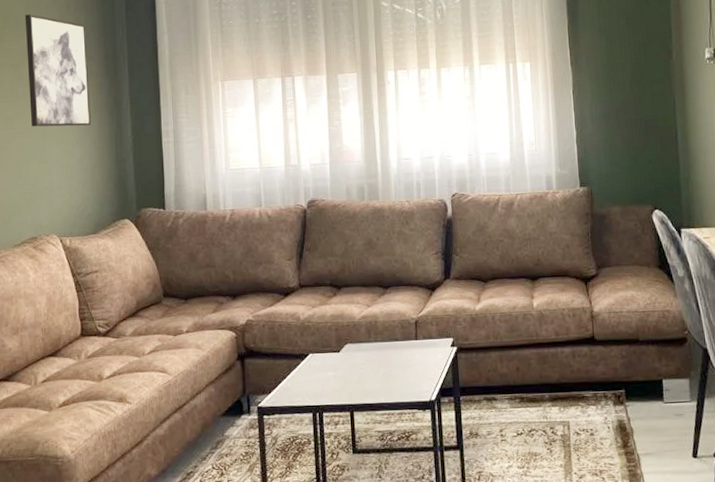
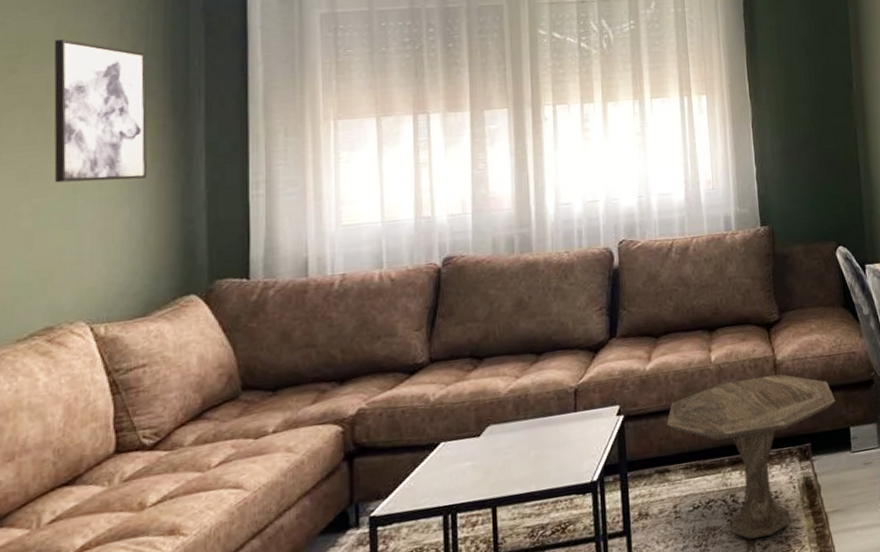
side table: none [494,325,650,468] -> present [667,374,836,540]

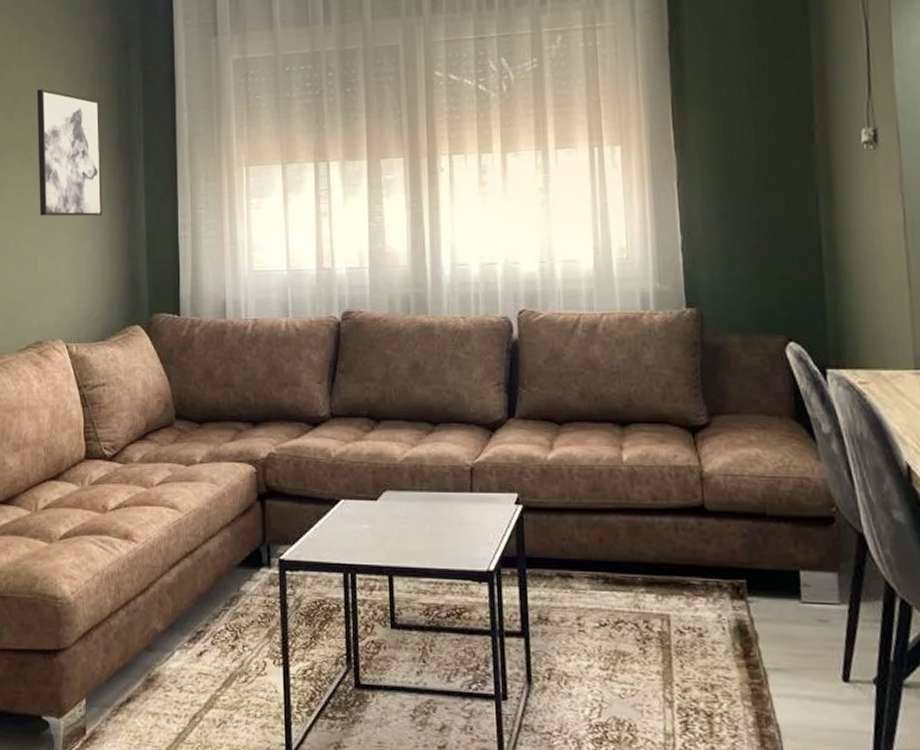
side table: present [667,374,836,540] -> none [570,489,781,678]

